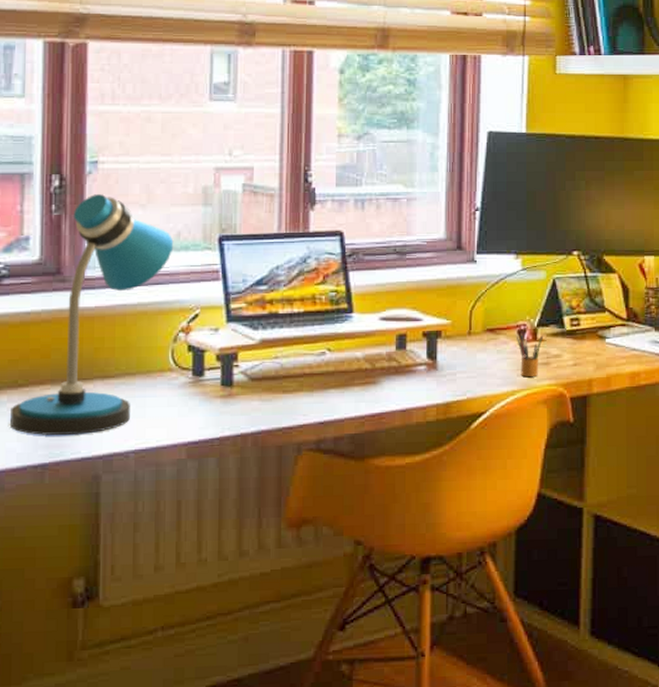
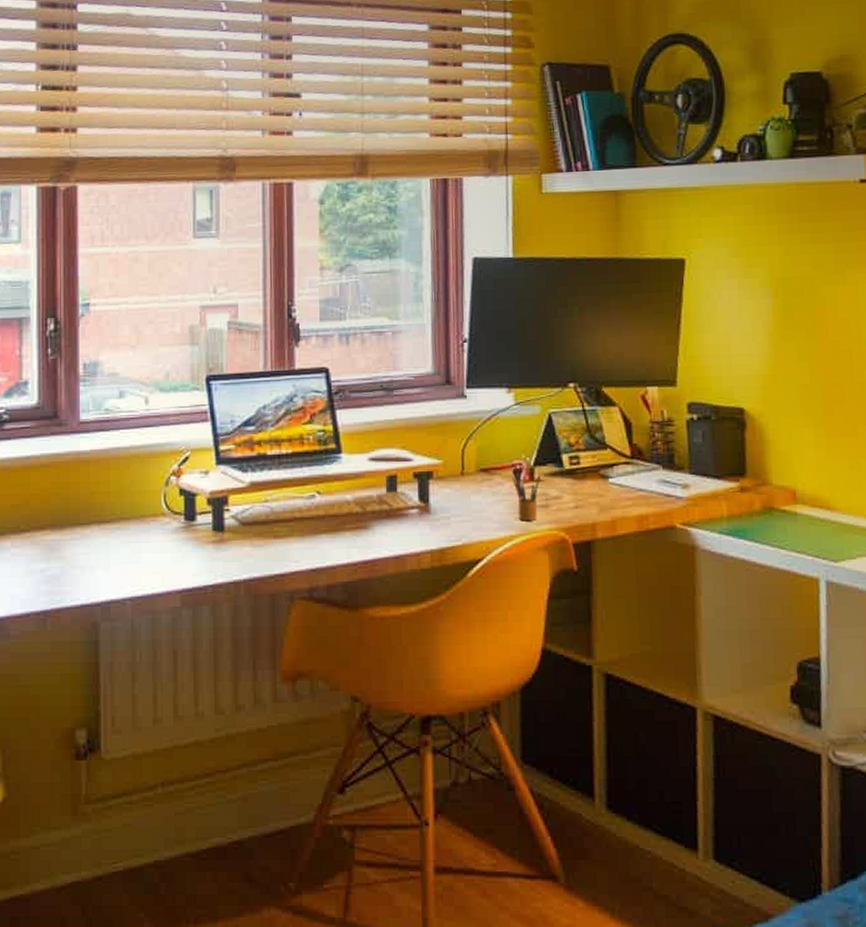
desk lamp: present [10,194,174,436] -> none [14,336,163,582]

